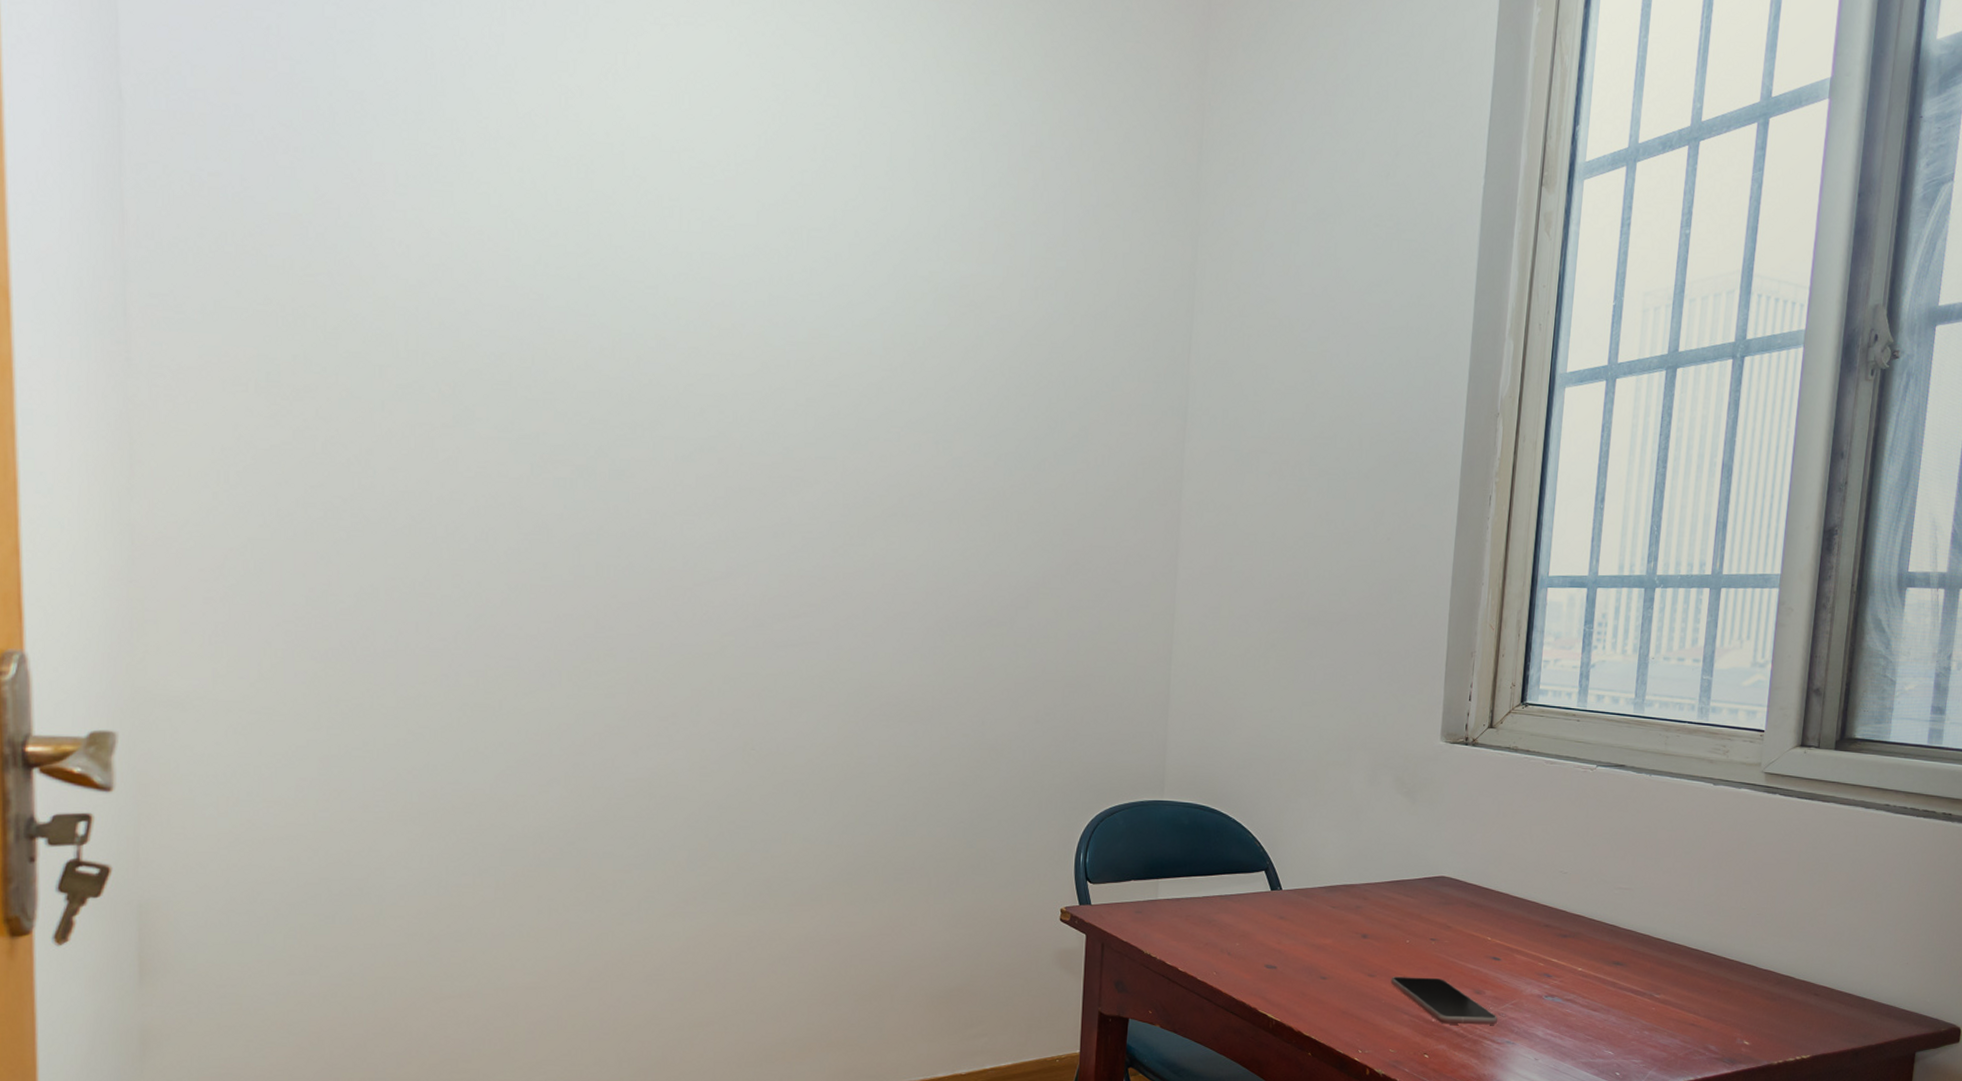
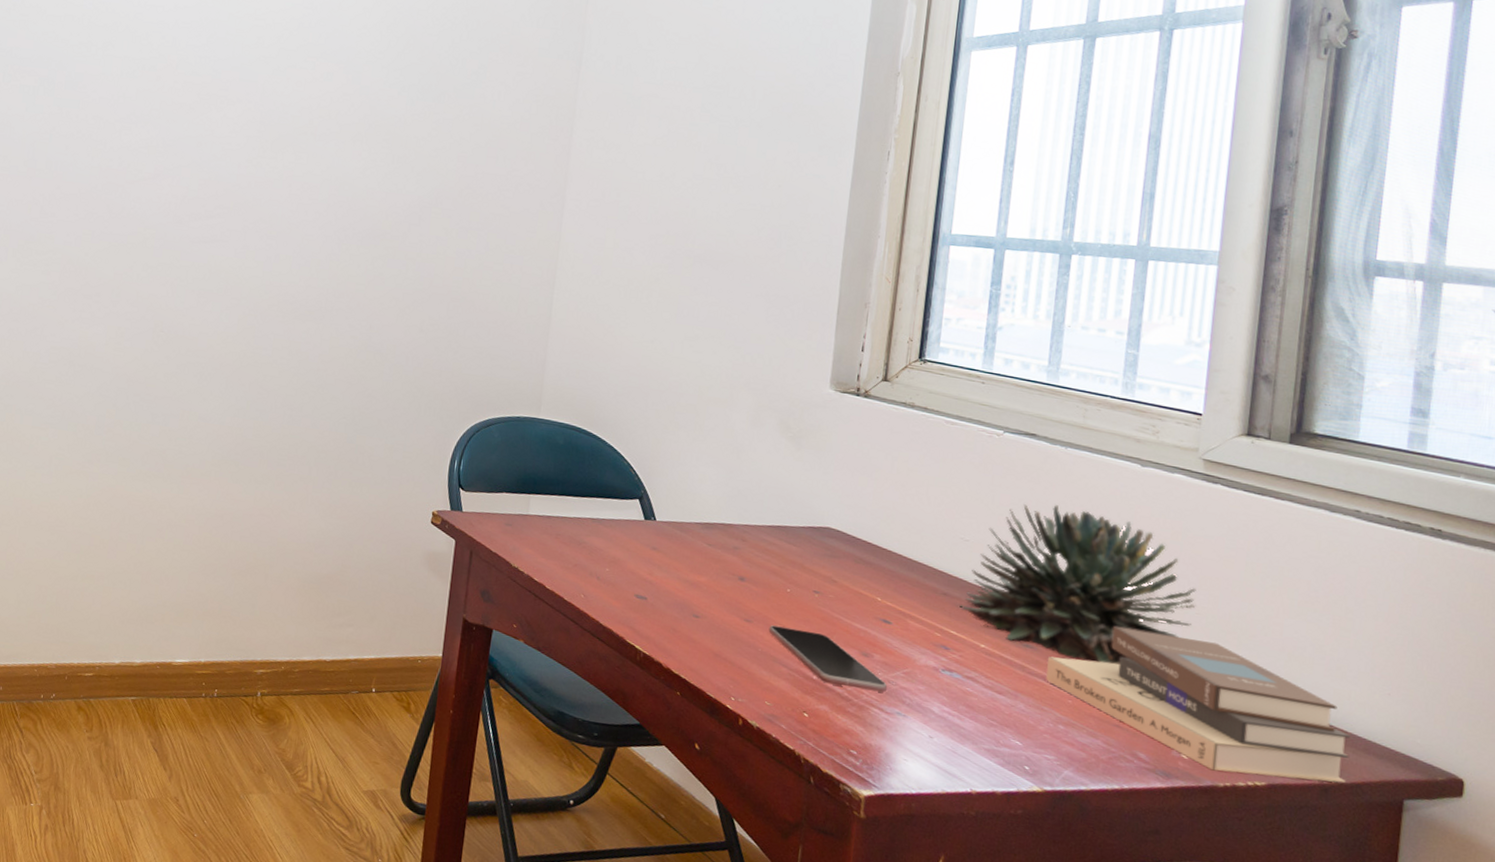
succulent plant: none [1560,830,1758,970] -> present [960,504,1197,665]
books: none [1633,936,1876,1052] -> present [1046,626,1350,784]

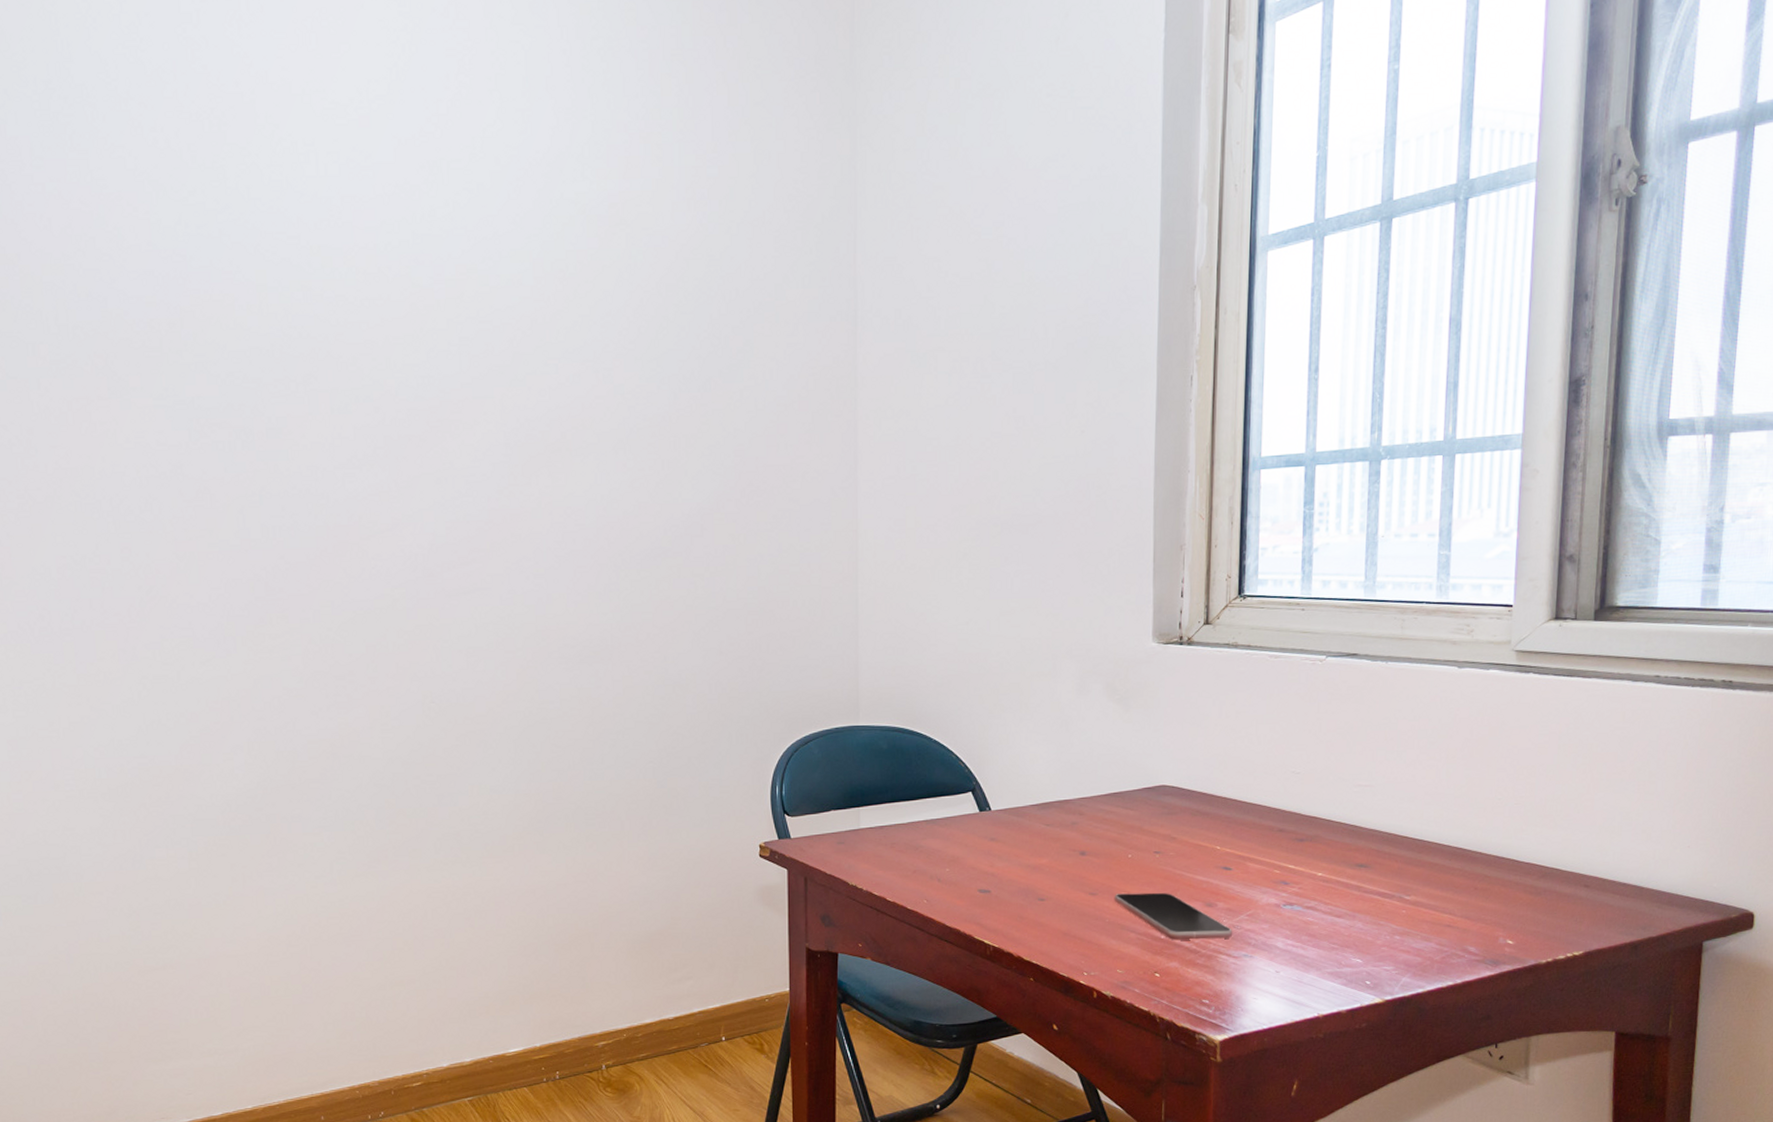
succulent plant: present [960,504,1197,665] -> none [1296,722,1514,869]
books: present [1046,626,1350,784] -> none [1381,829,1655,950]

